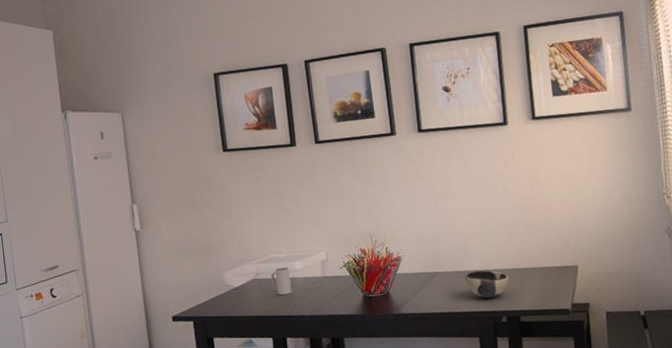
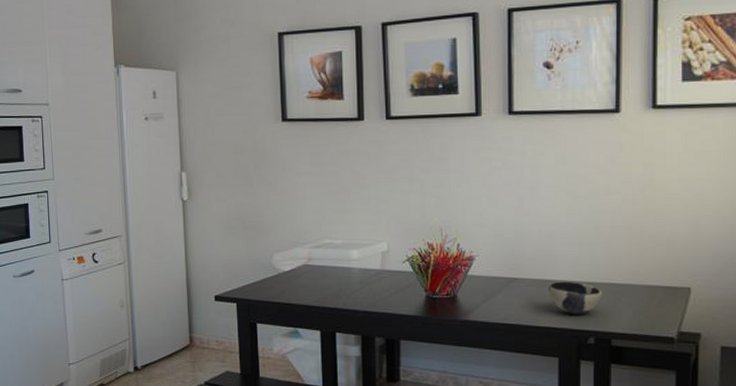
mug: present [271,267,292,295] -> none [324,255,346,285]

